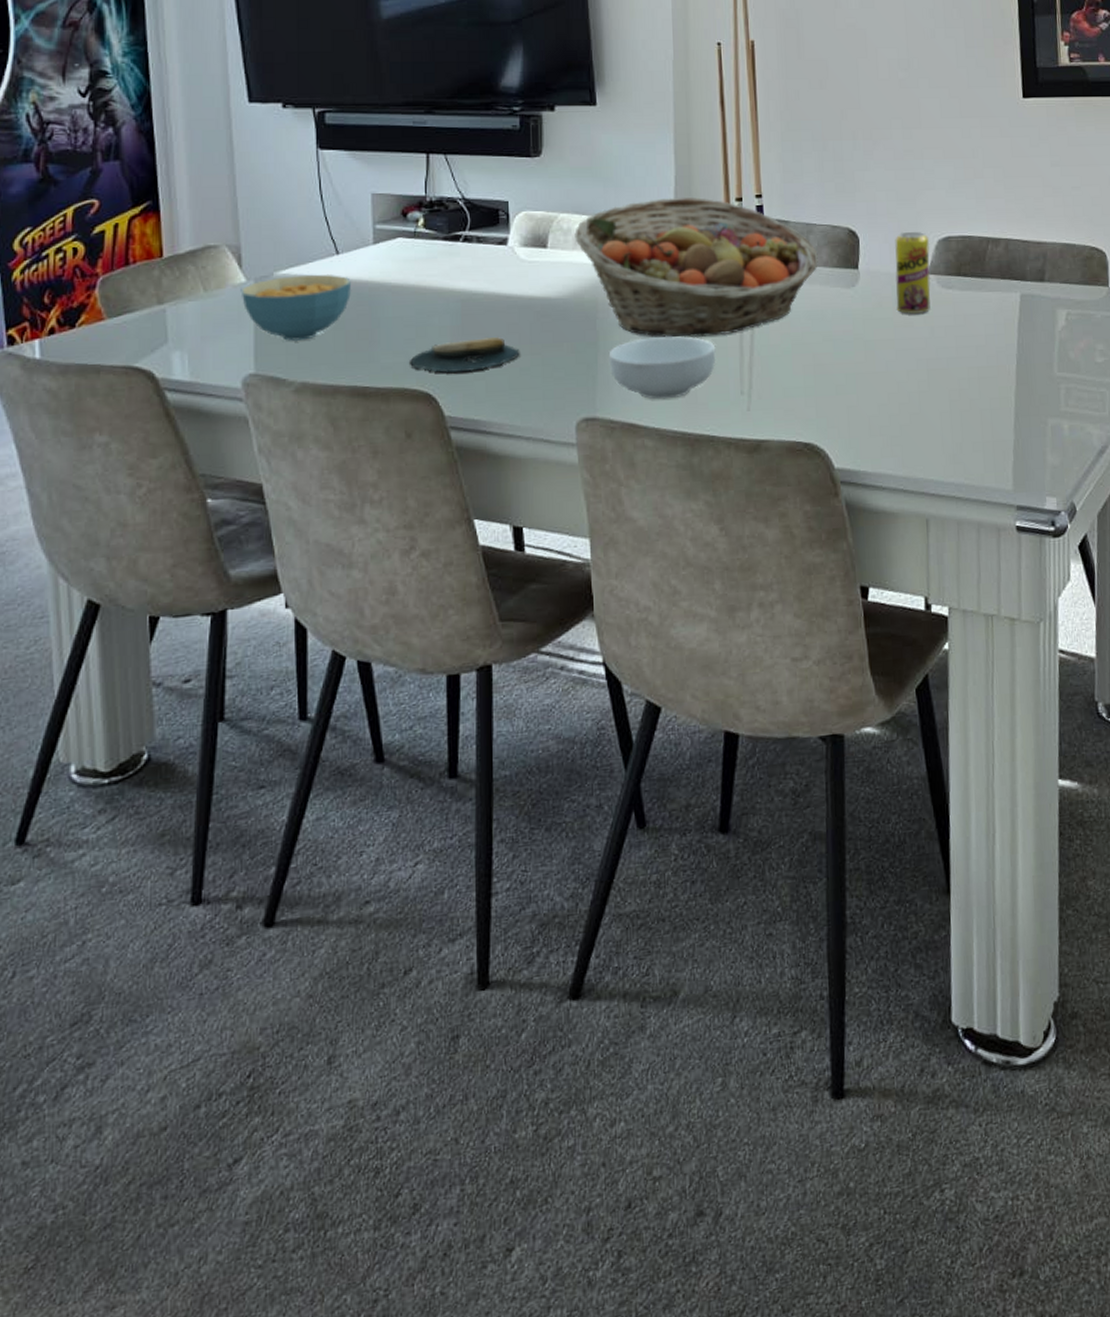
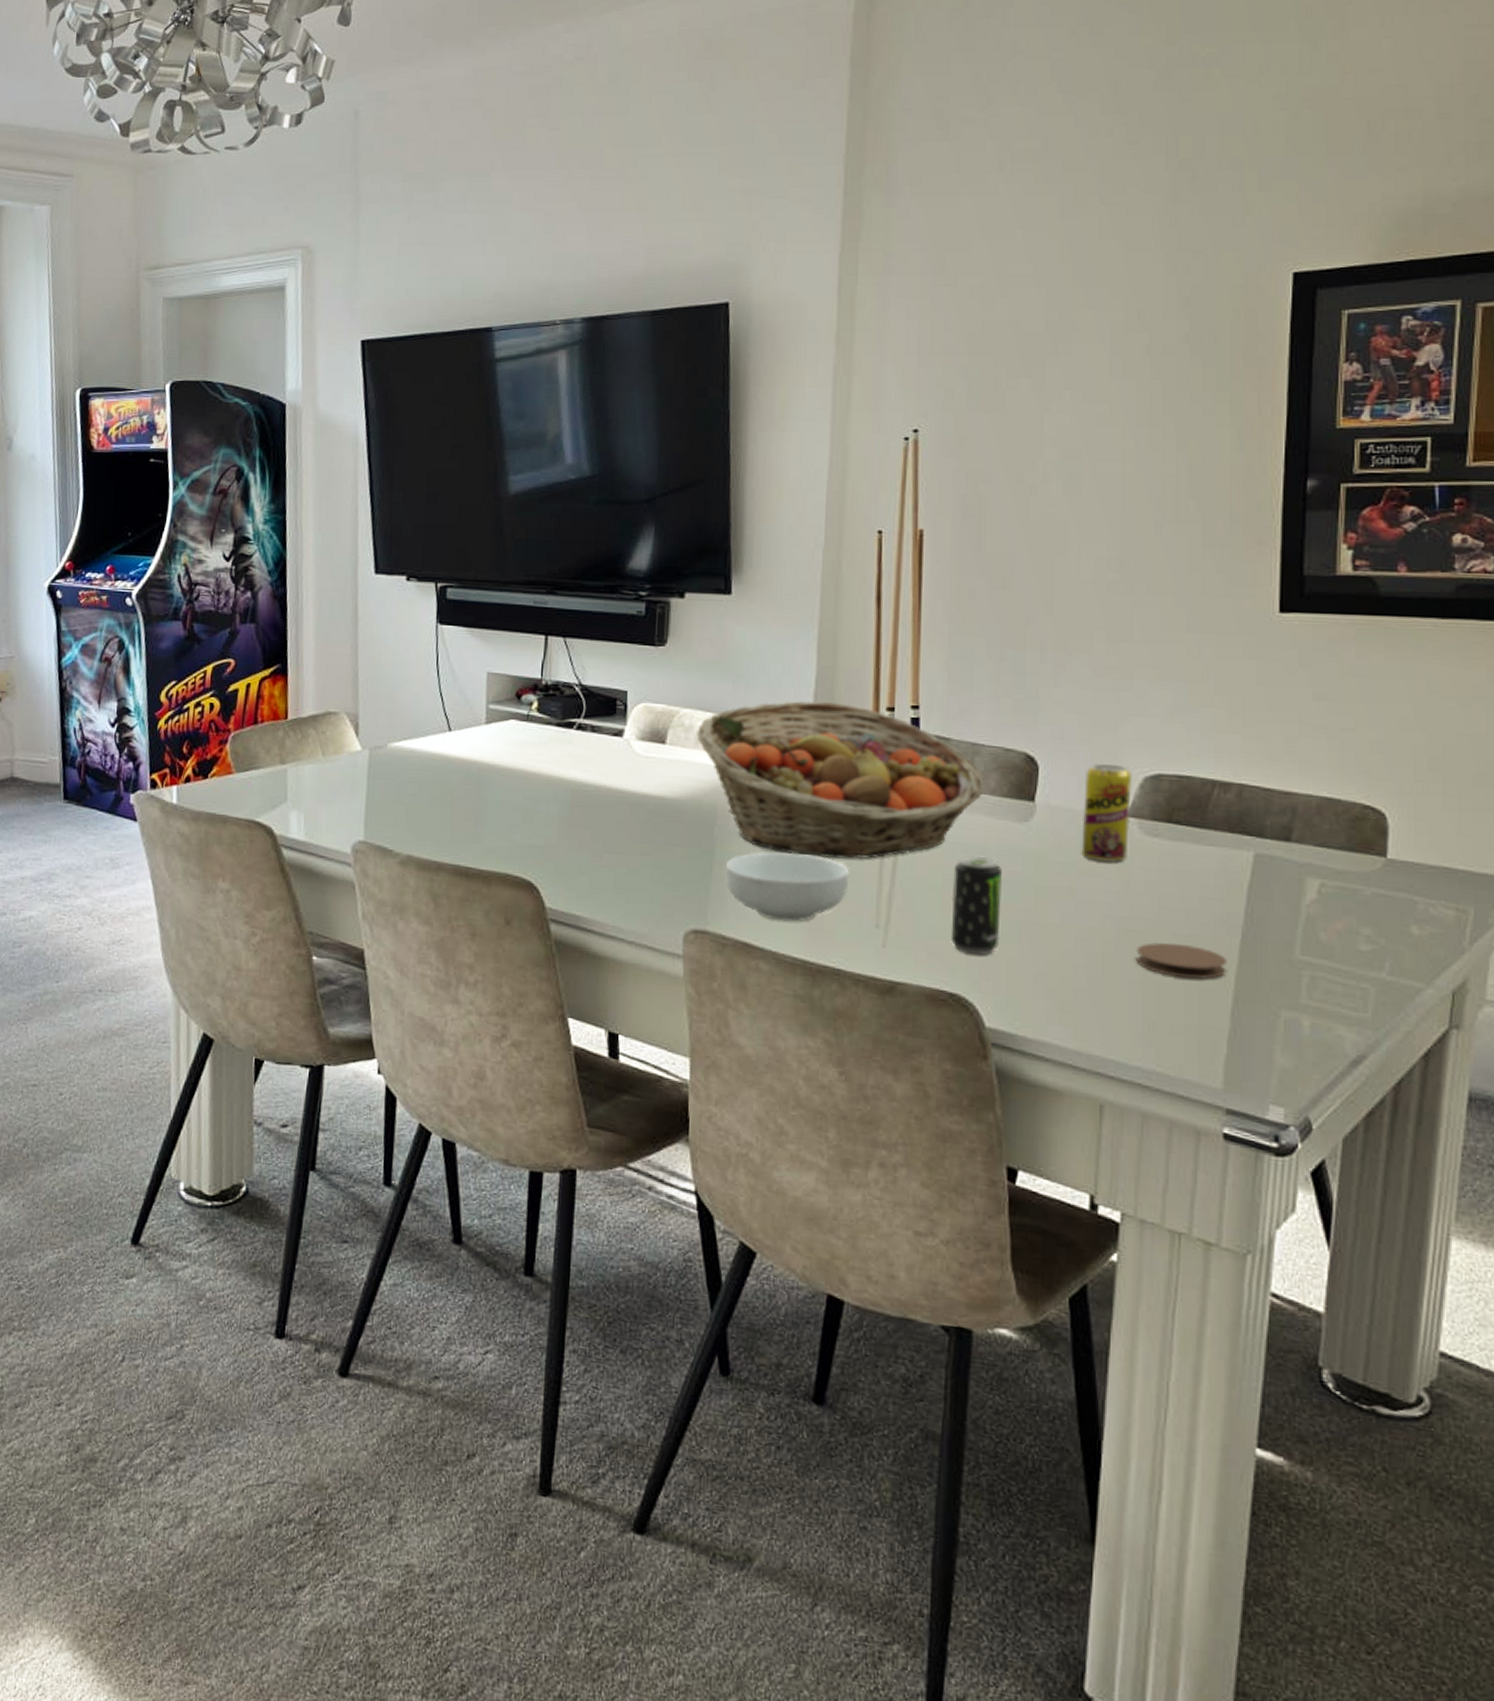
cereal bowl: present [240,273,351,341] -> none [355,748,461,814]
banana: present [410,337,519,373] -> none [514,831,628,865]
beverage can: none [800,321,841,407] -> present [950,856,1002,955]
coaster: none [943,375,1009,403] -> present [1136,942,1227,980]

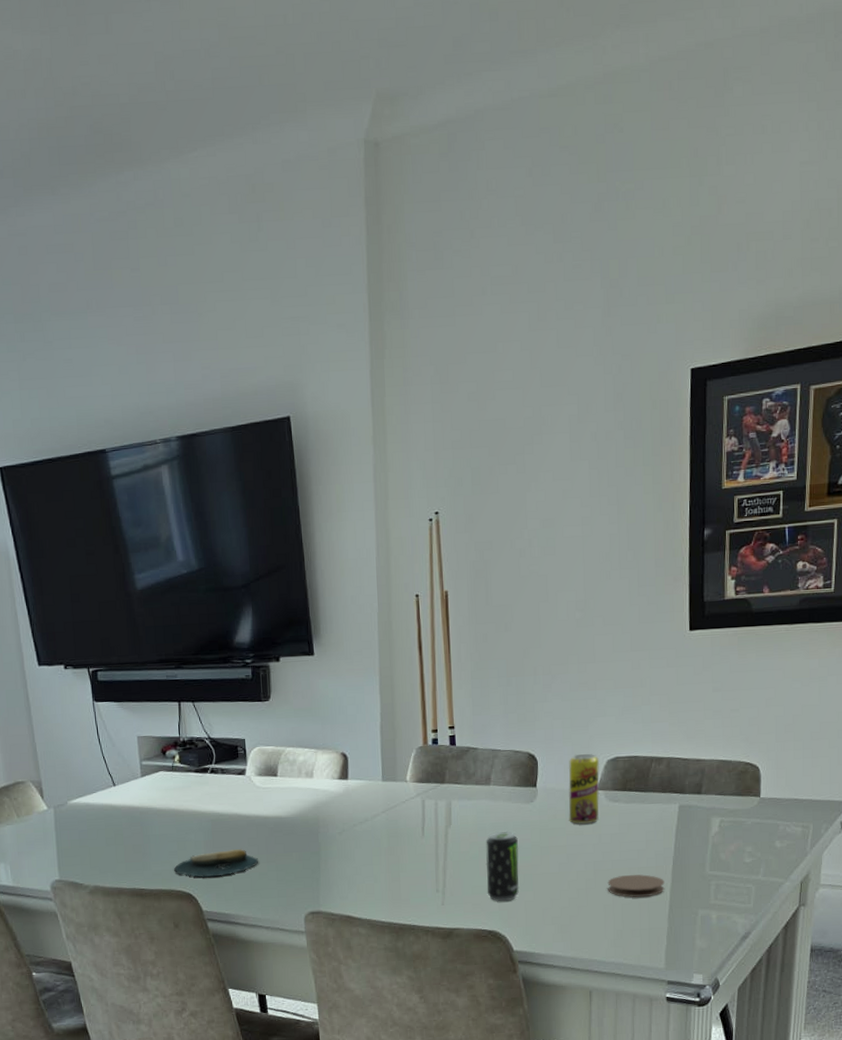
banana: none [514,831,628,865] -> present [174,849,258,878]
fruit basket: present [696,700,984,859] -> none [299,730,502,847]
cereal bowl: present [725,851,850,922] -> none [329,846,416,897]

